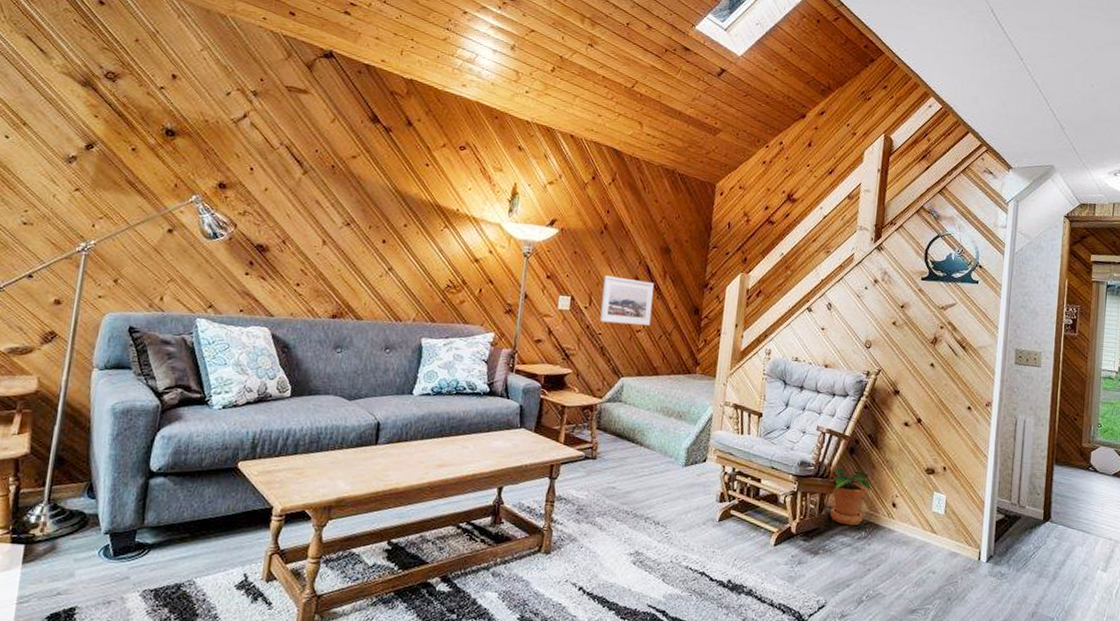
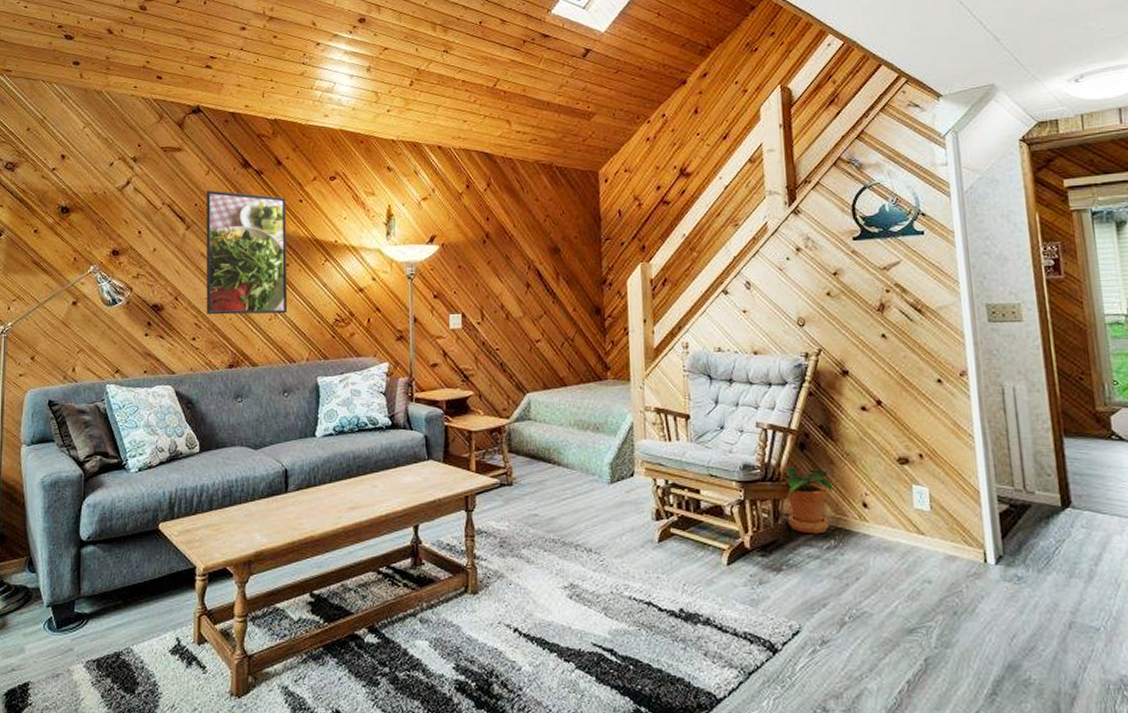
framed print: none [314,138,412,273] -> present [206,190,288,315]
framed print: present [600,275,655,327] -> none [492,286,550,336]

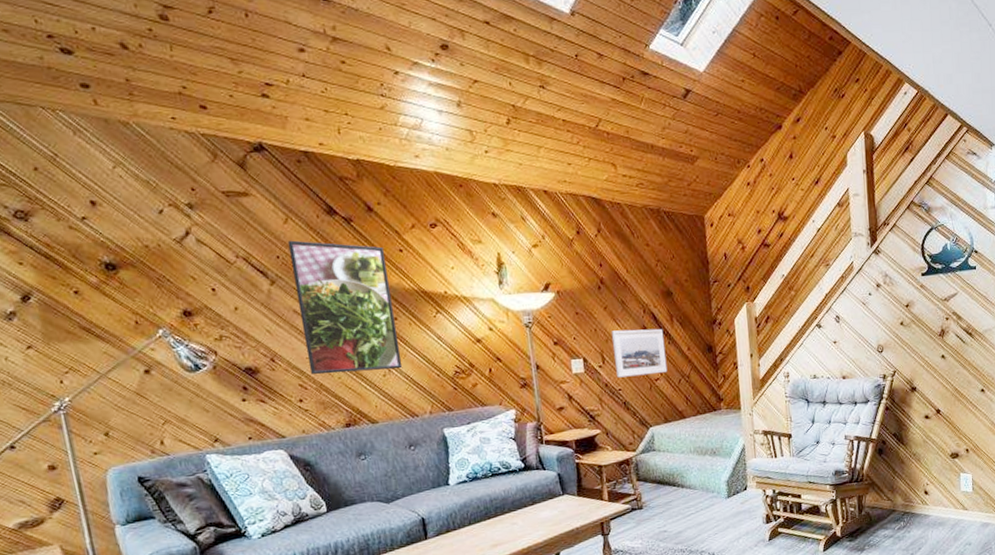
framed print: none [492,286,550,336] -> present [611,328,668,378]
potted plant: present [783,468,832,534] -> none [866,468,903,520]

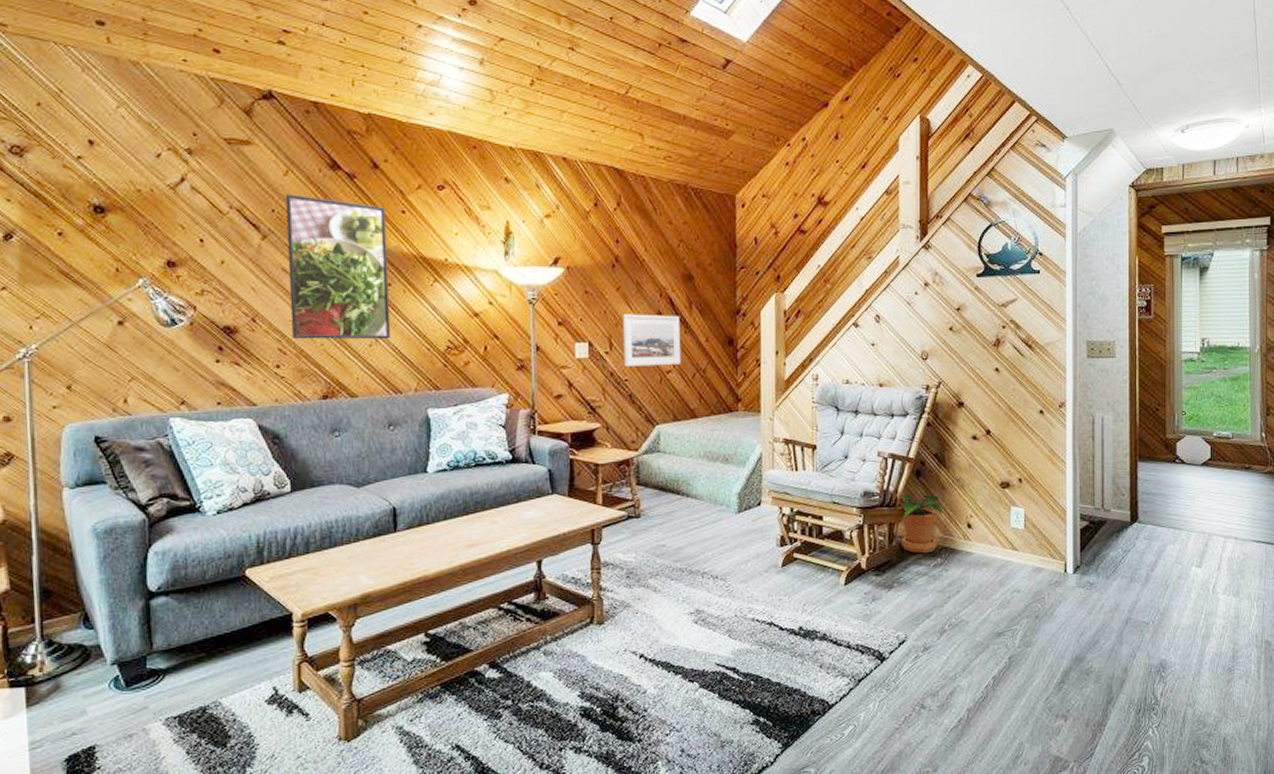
potted plant: none [866,468,903,520] -> present [900,493,942,554]

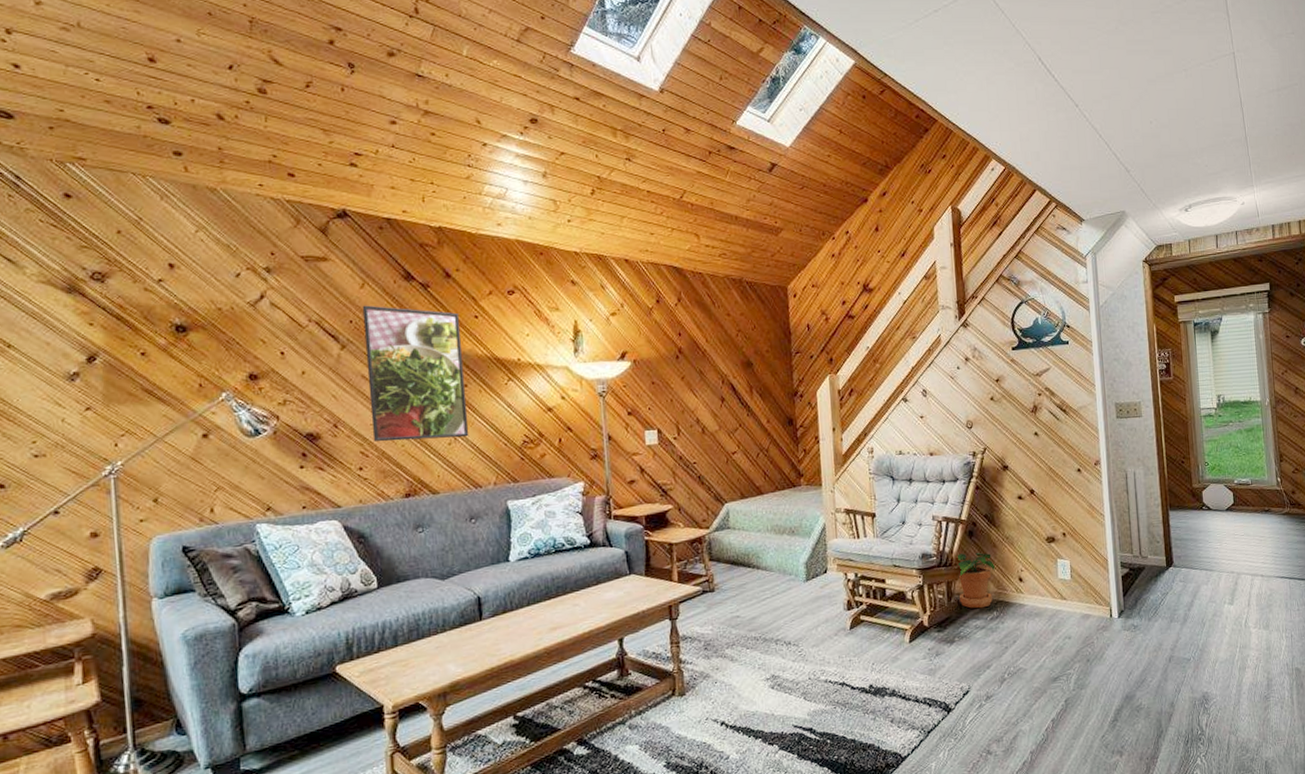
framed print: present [622,314,681,367] -> none [687,400,746,451]

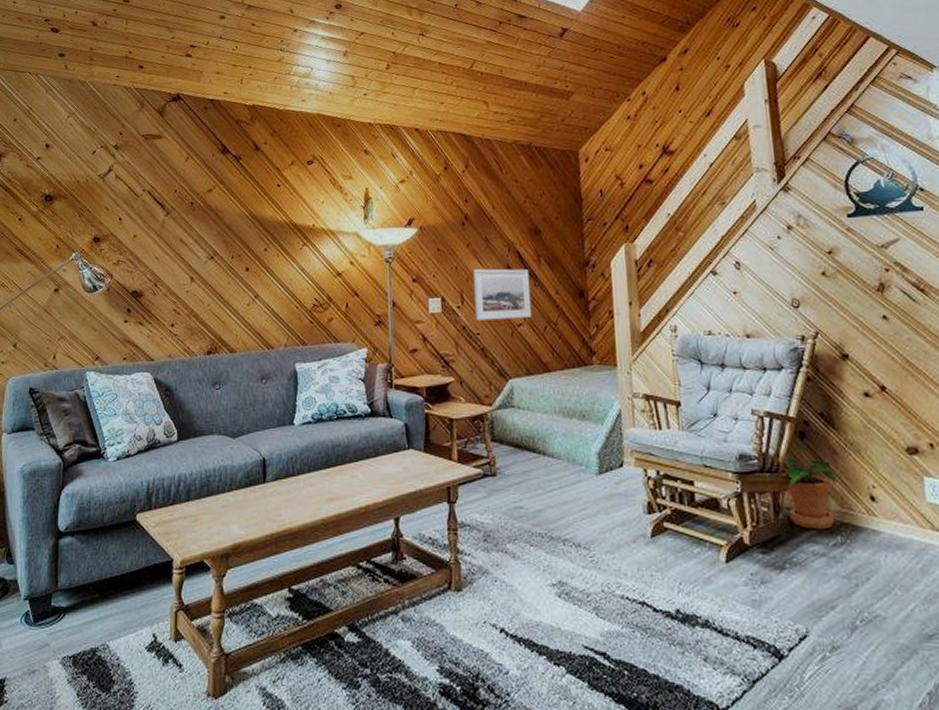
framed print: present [362,305,469,442] -> none [184,176,266,301]
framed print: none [687,400,746,451] -> present [472,268,532,321]

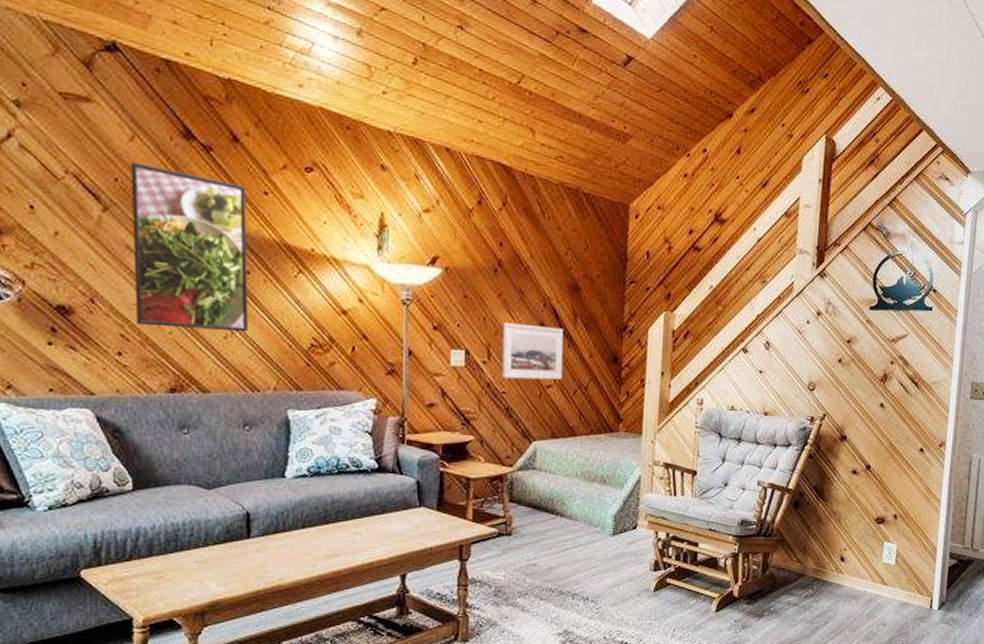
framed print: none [184,176,266,301] -> present [130,162,249,332]
potted plant: present [783,458,837,530] -> none [775,525,817,585]

